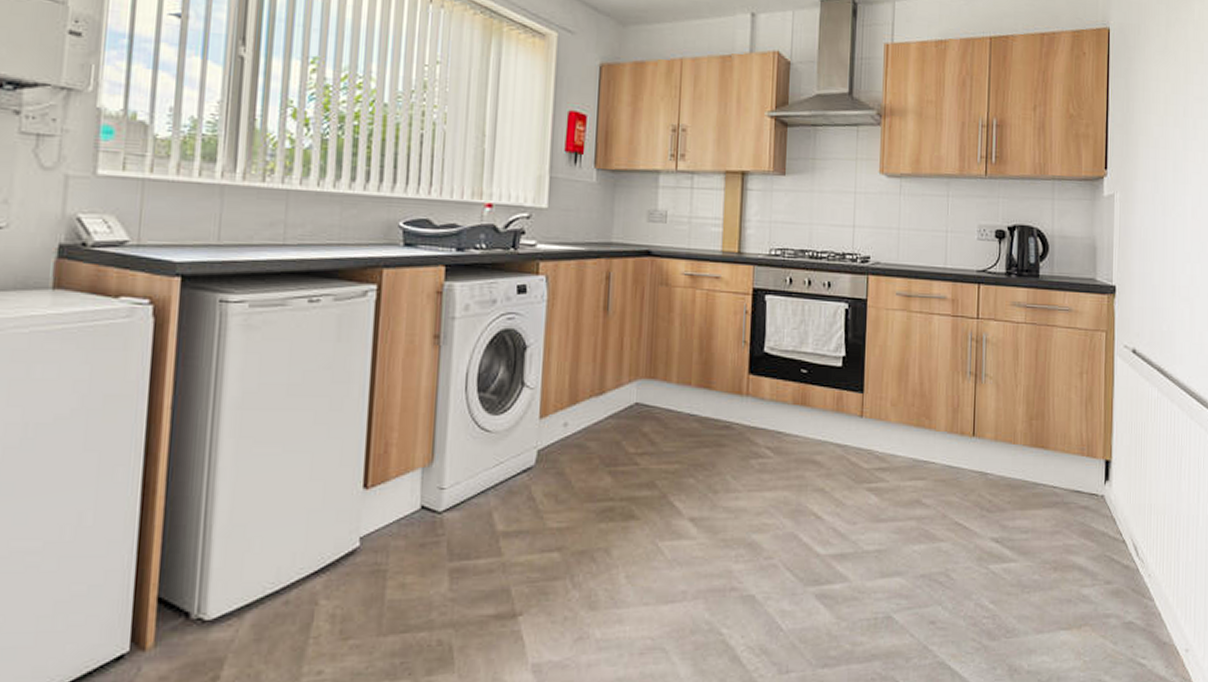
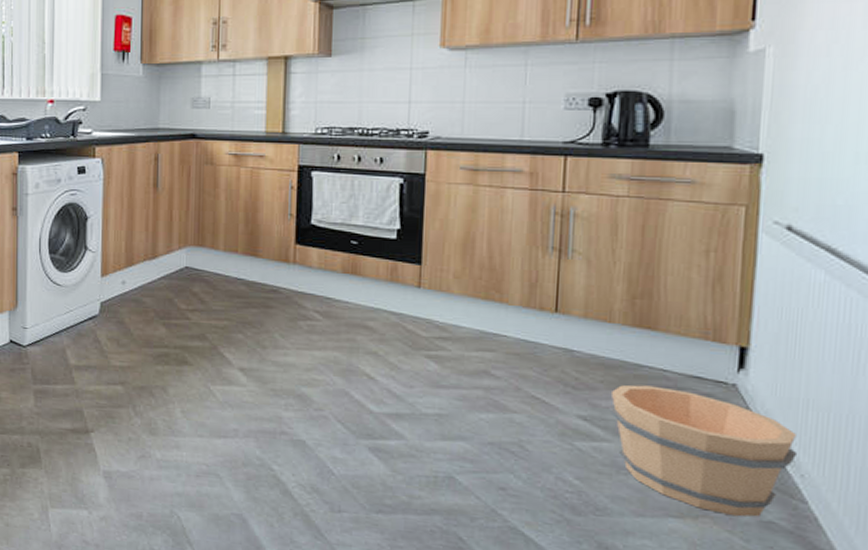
bucket: none [1015,503,1145,621] -> present [609,384,796,517]

